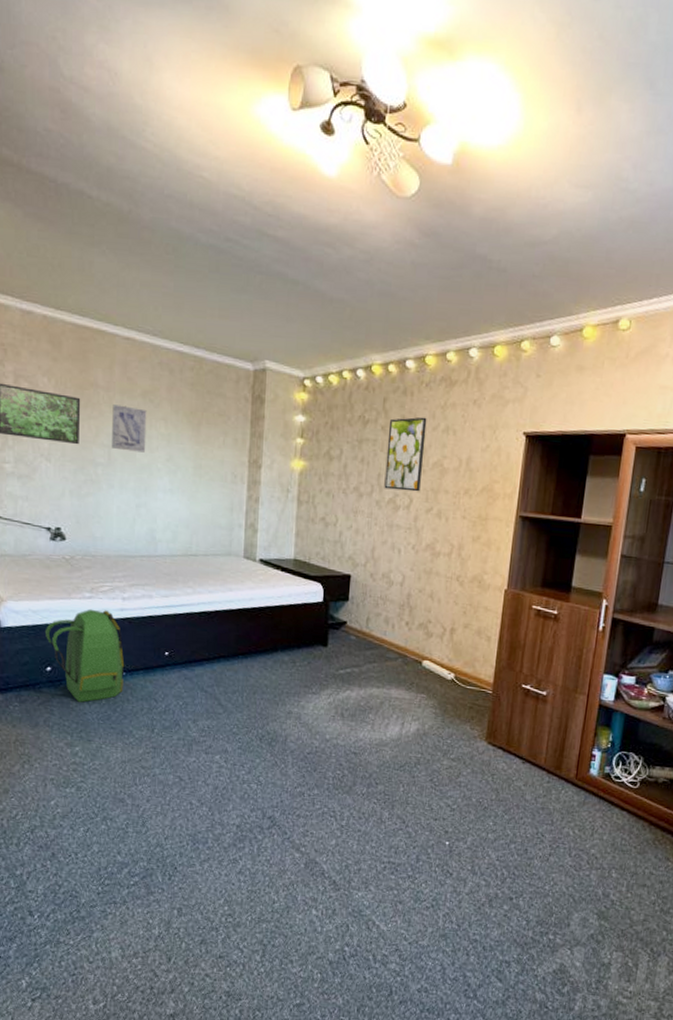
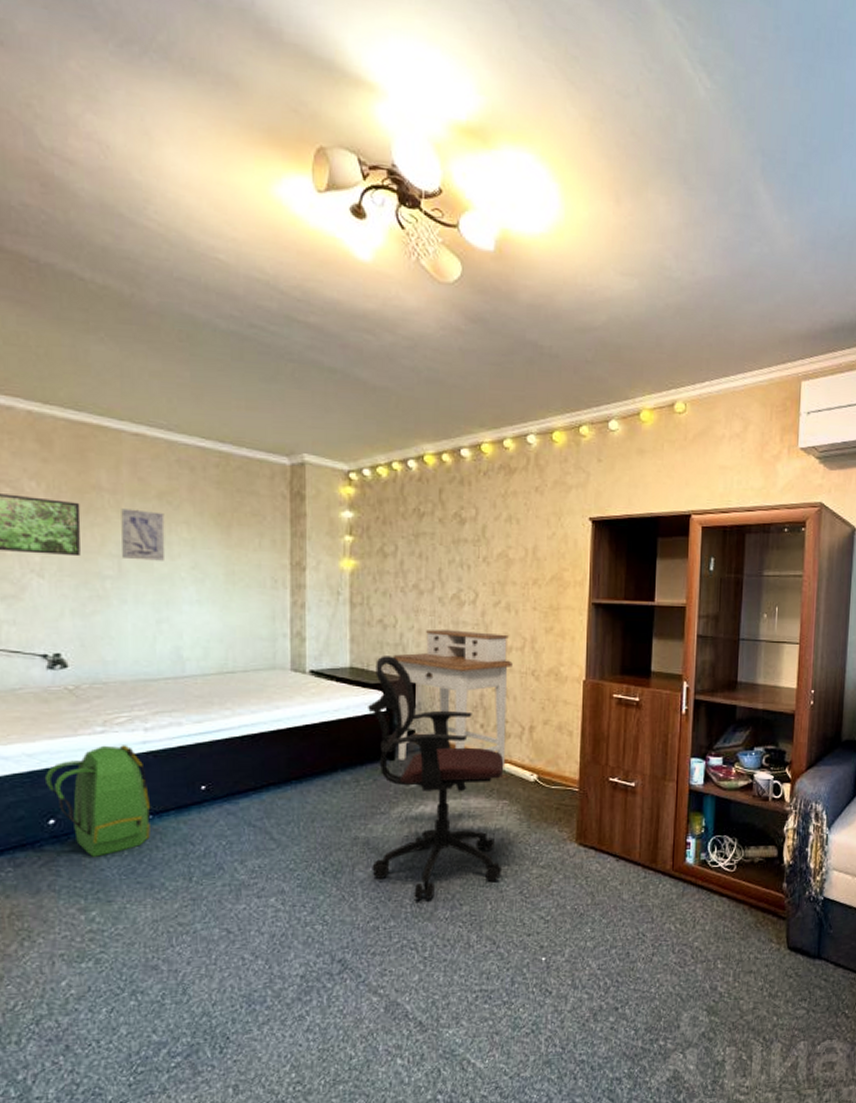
office chair: none [301,551,425,775] -> present [368,656,504,899]
desk: none [330,530,440,663] -> present [393,630,513,766]
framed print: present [384,417,427,492] -> none [446,507,488,585]

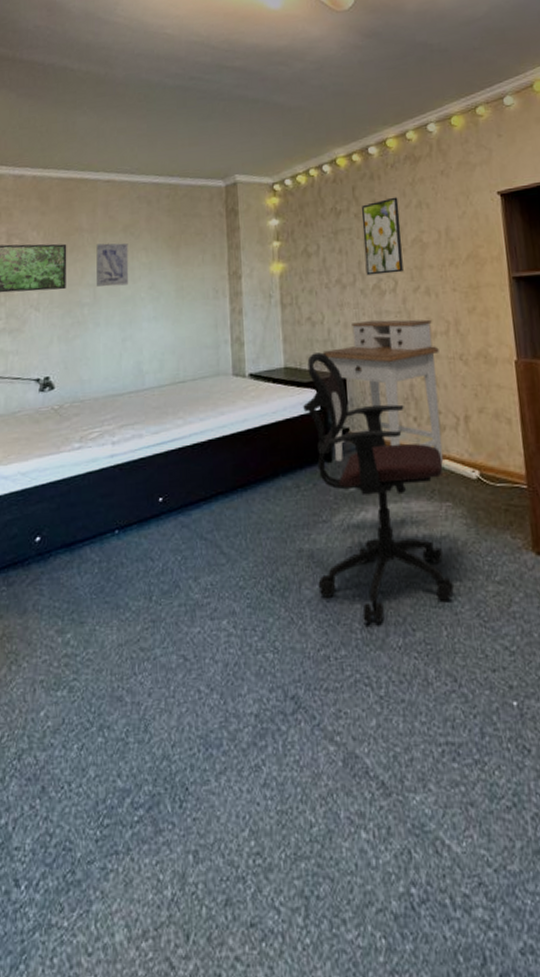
backpack: present [44,745,151,857] -> none [33,459,117,575]
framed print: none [446,507,488,585] -> present [361,197,403,276]

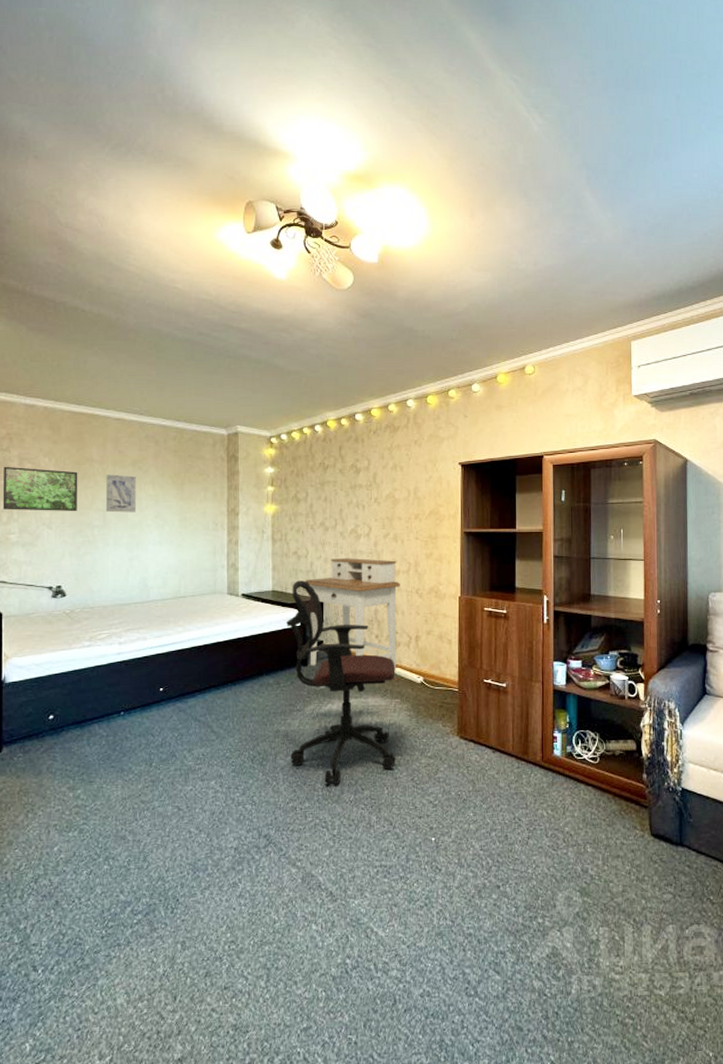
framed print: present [361,197,403,276] -> none [345,458,378,522]

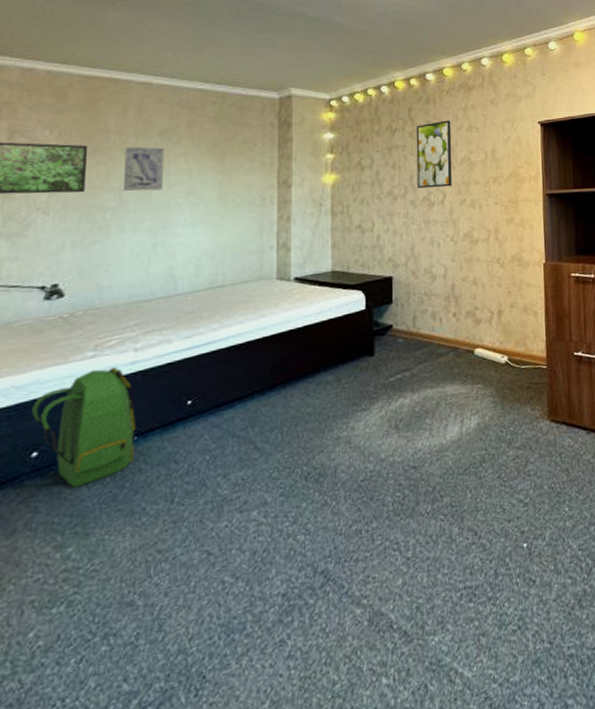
backpack: none [47,656,123,746] -> present [31,367,137,488]
office chair: present [286,580,396,784] -> none [348,257,479,496]
desk: present [305,558,400,670] -> none [371,228,480,356]
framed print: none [345,458,378,522] -> present [416,120,452,189]

